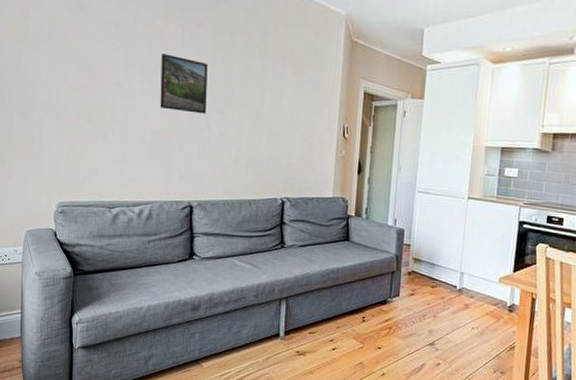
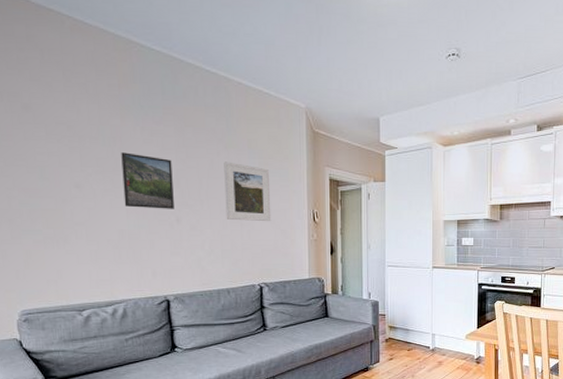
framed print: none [255,68,302,134] -> present [224,161,272,222]

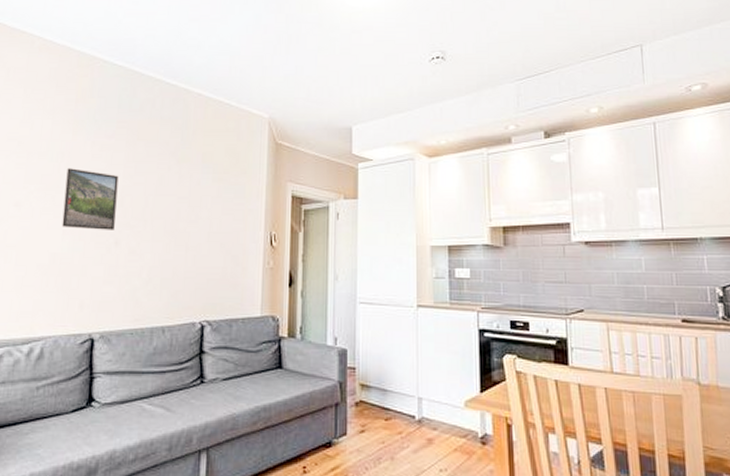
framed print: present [224,161,272,222] -> none [170,177,223,246]

